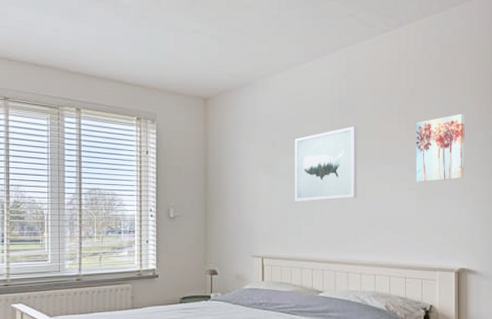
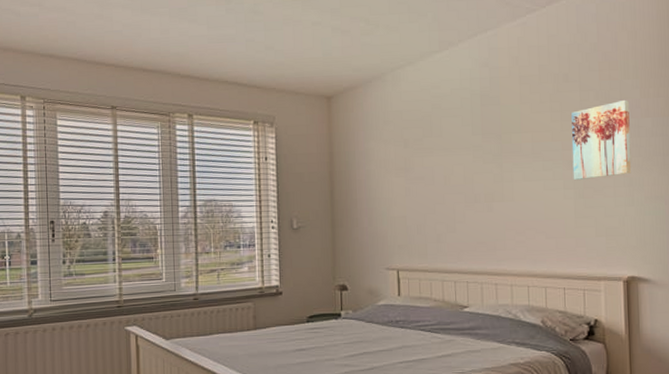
wall art: present [294,126,358,202] -> none [430,120,505,207]

